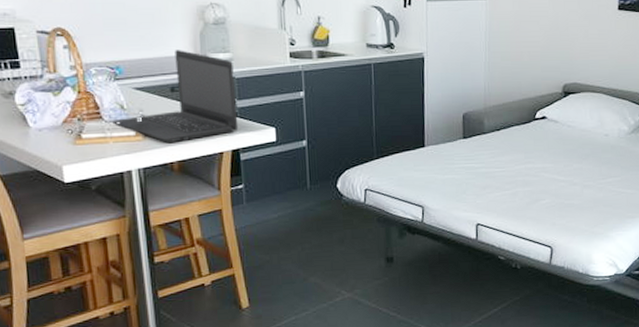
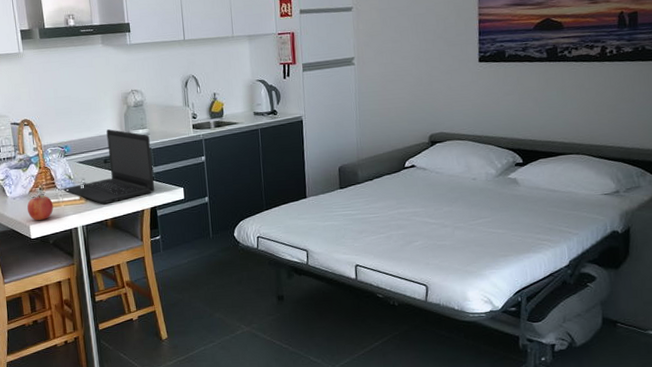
fruit: none [58,126,98,161] -> present [26,194,54,221]

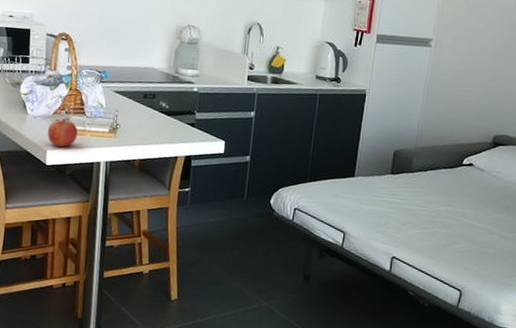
laptop: present [62,129,155,205] -> none [91,62,199,143]

